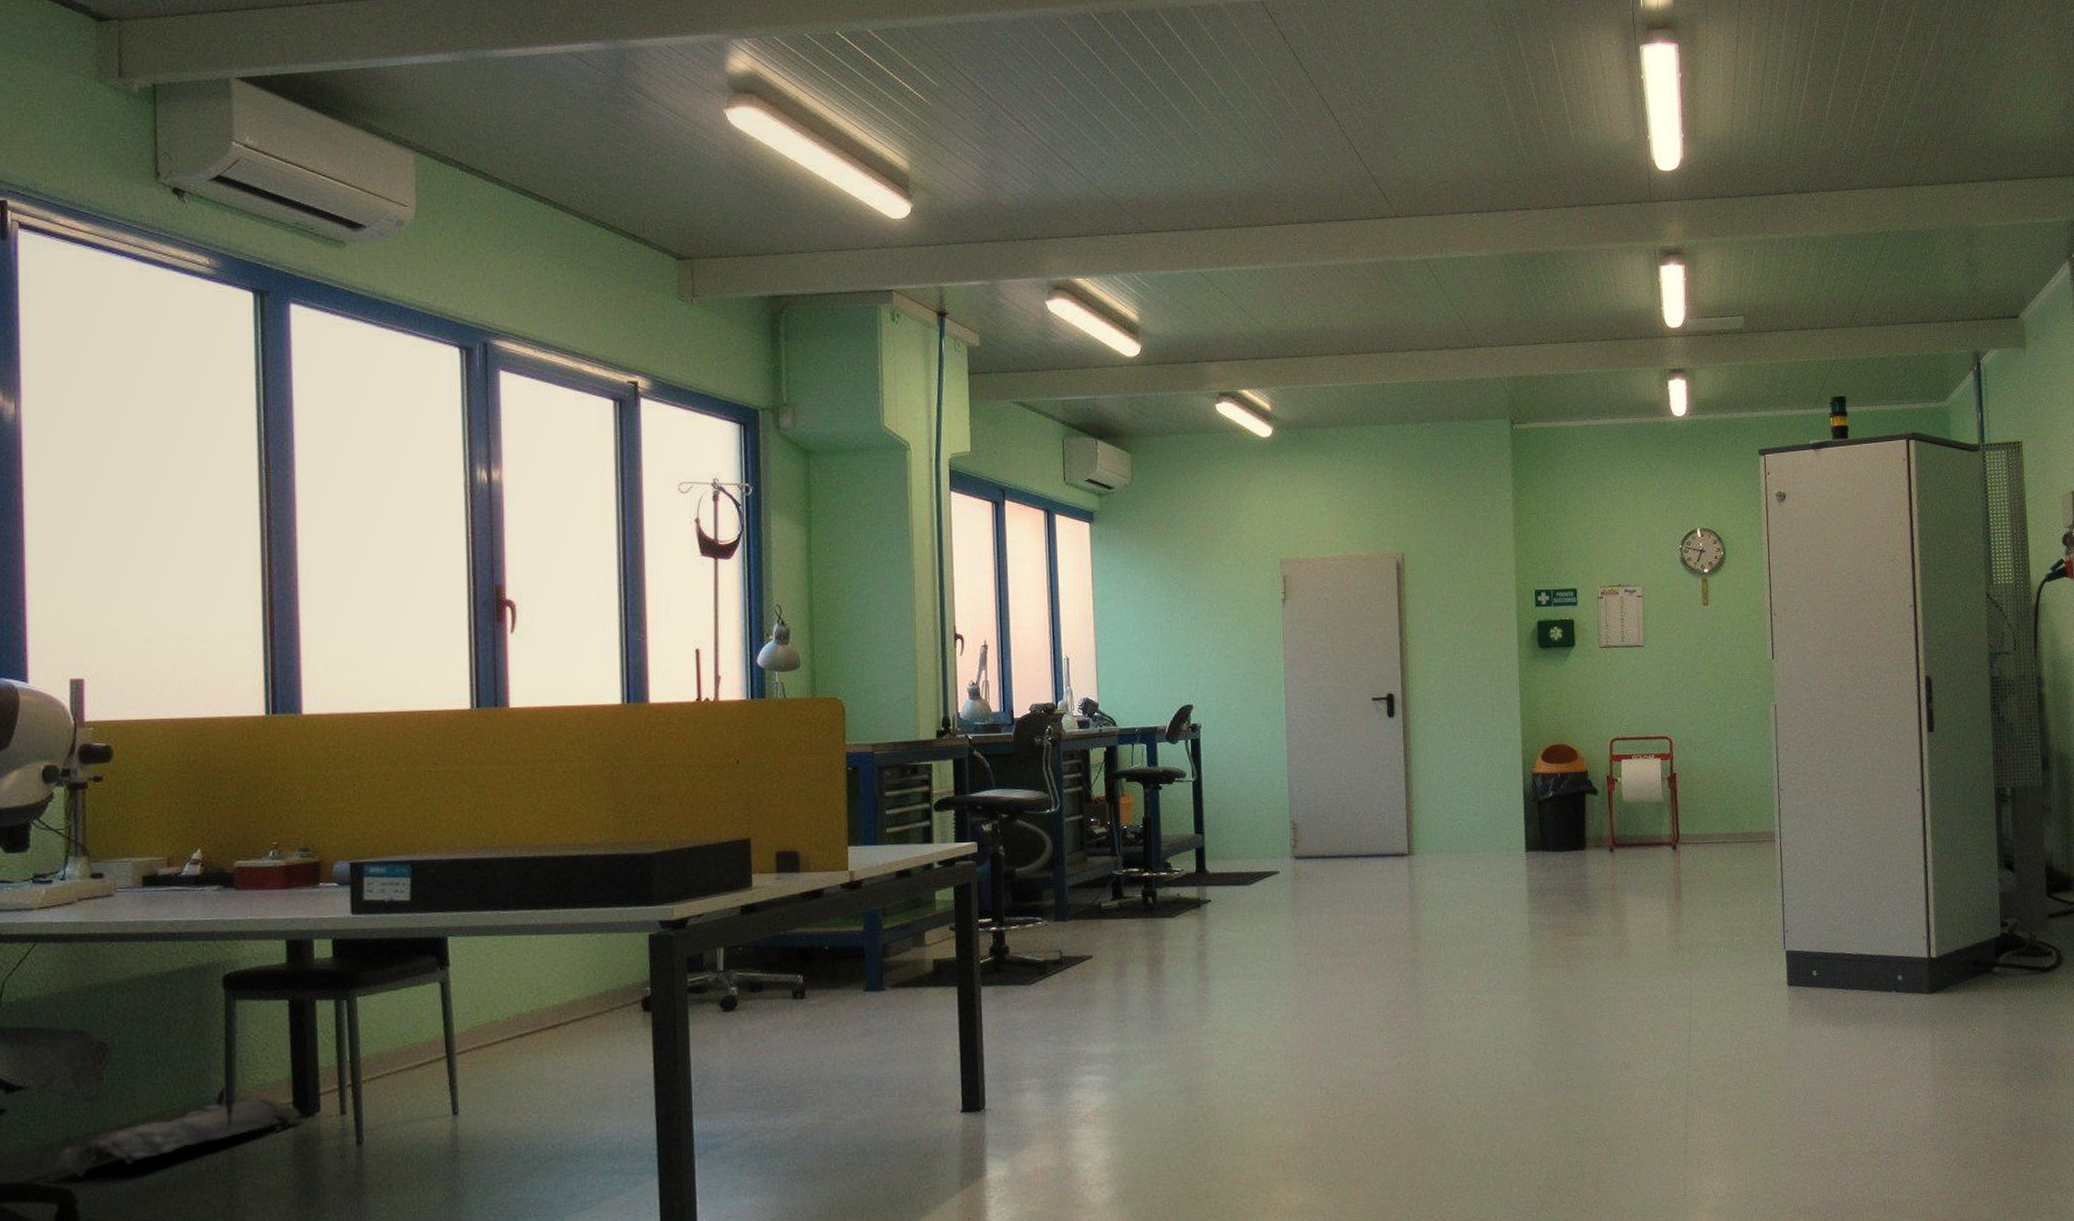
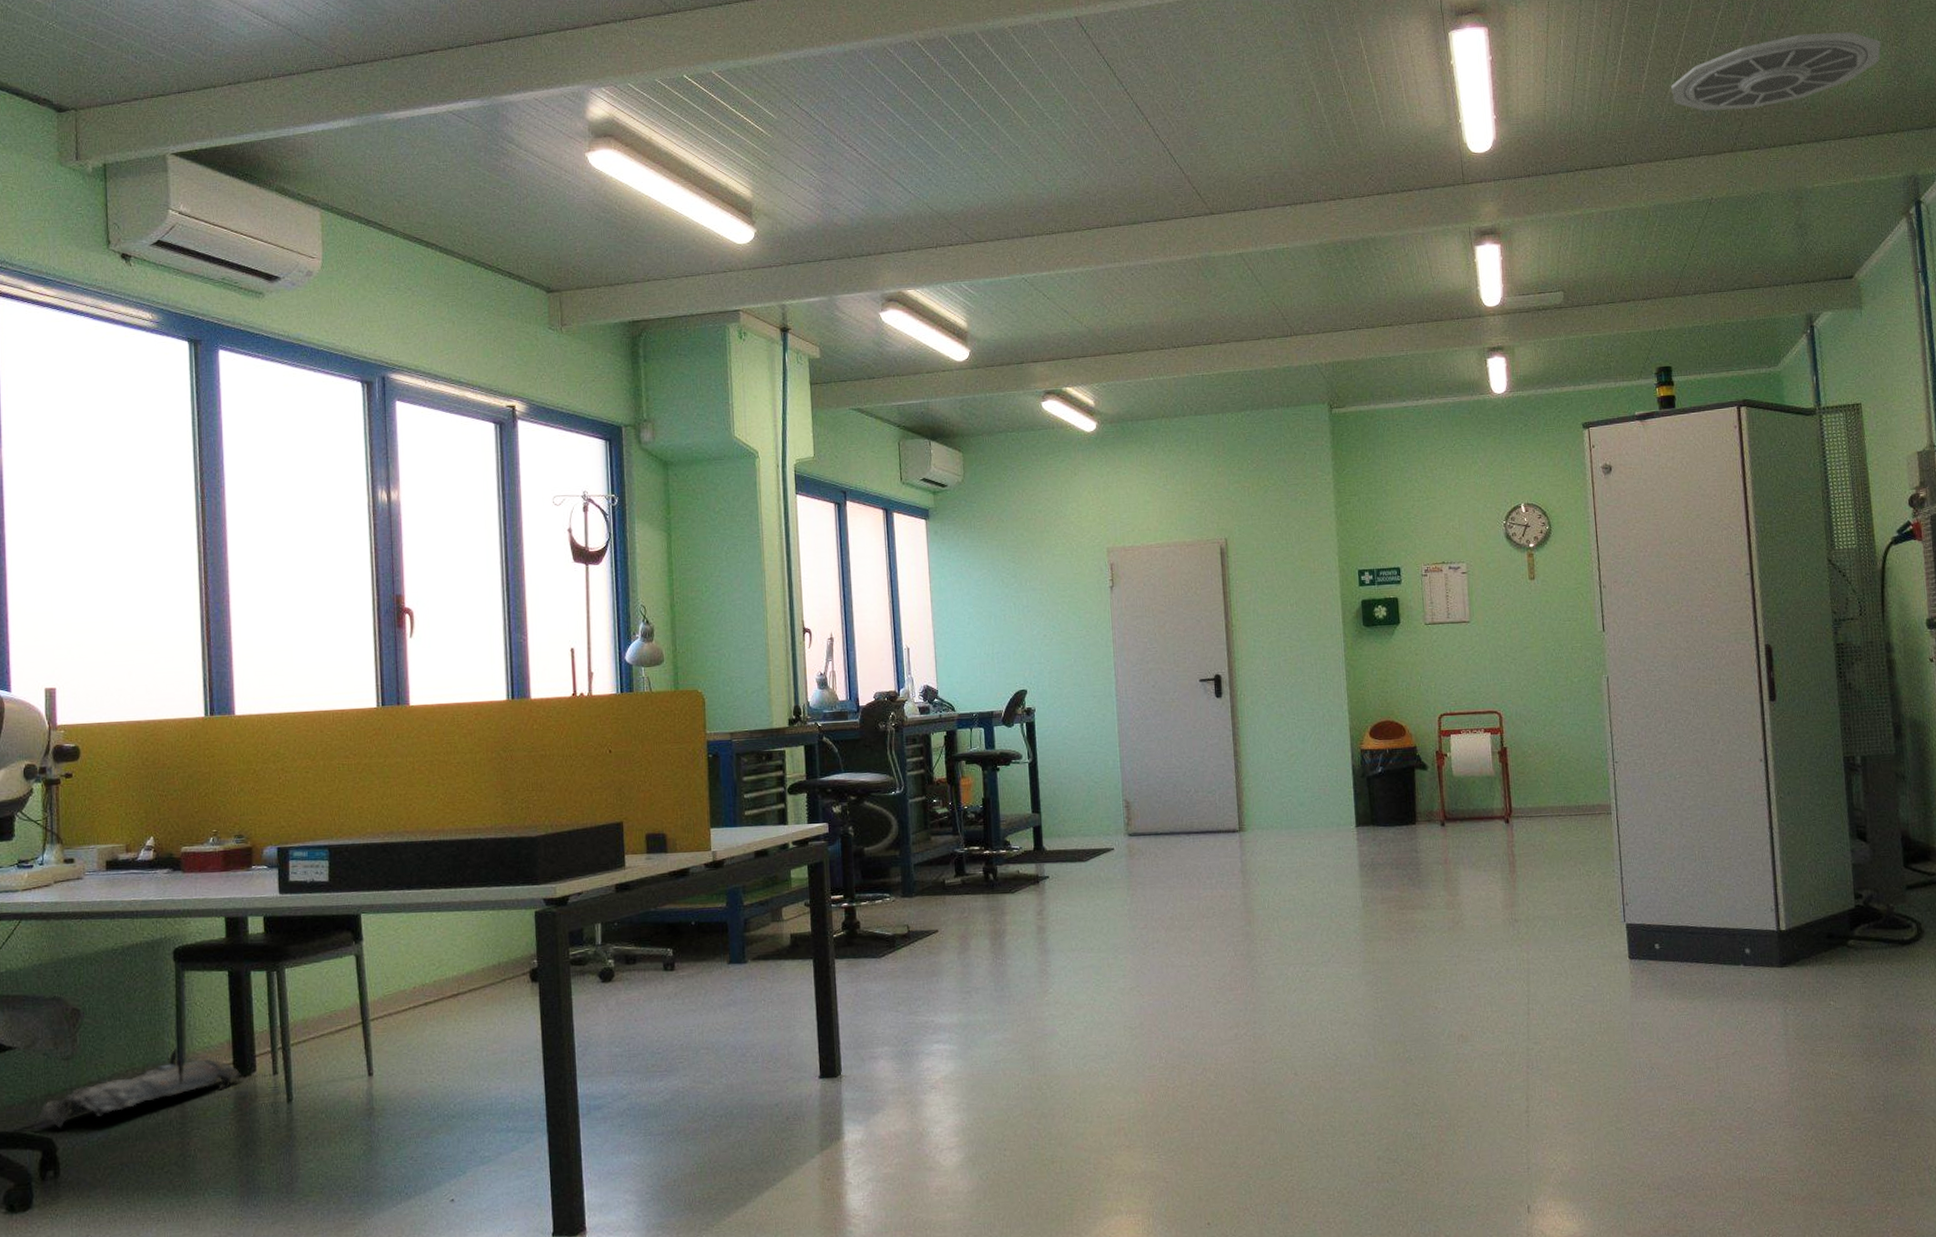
ceiling vent: none [1854,73,2052,144] -> present [1671,32,1881,111]

